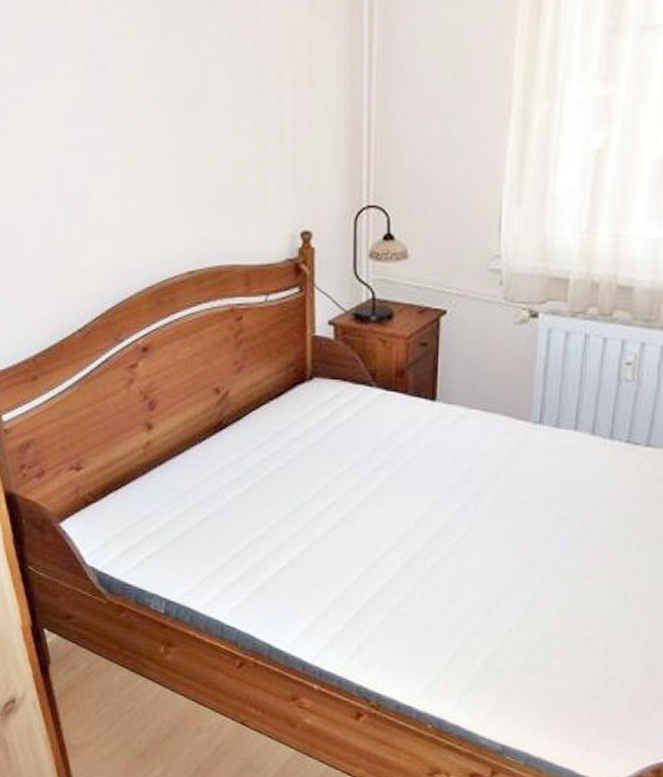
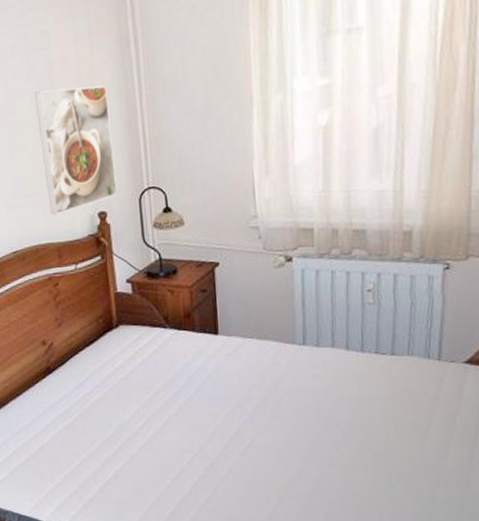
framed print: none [233,65,328,229] -> present [34,85,117,215]

